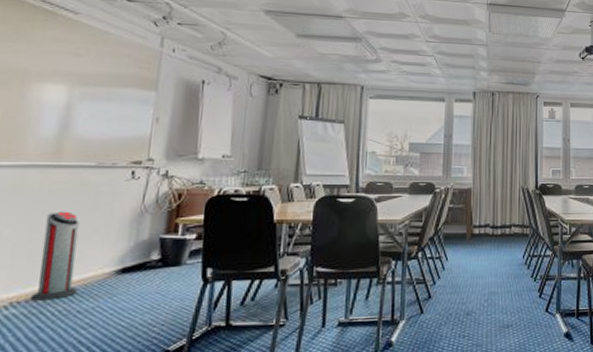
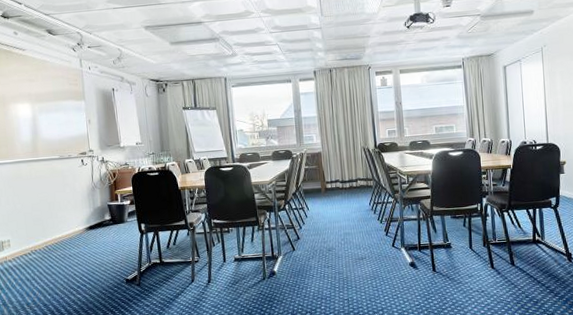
air purifier: present [30,211,80,301] -> none [38,190,67,249]

